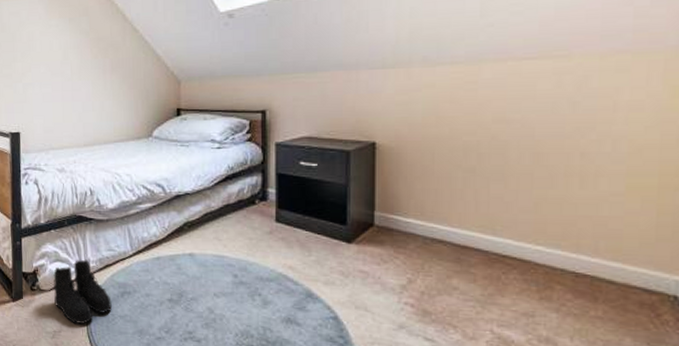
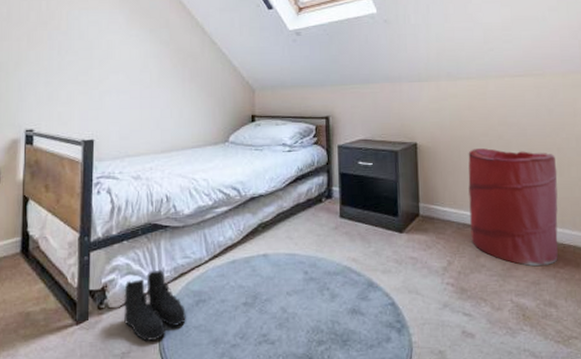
laundry hamper: none [441,151,577,296] -> present [468,148,559,266]

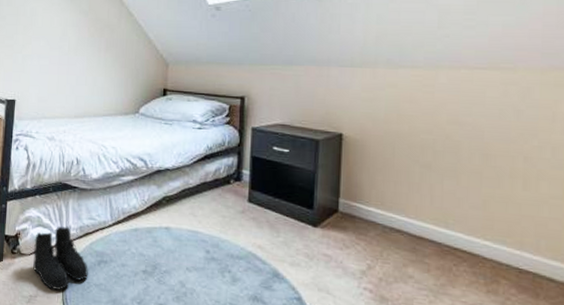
laundry hamper: present [468,148,559,266] -> none [399,147,521,289]

